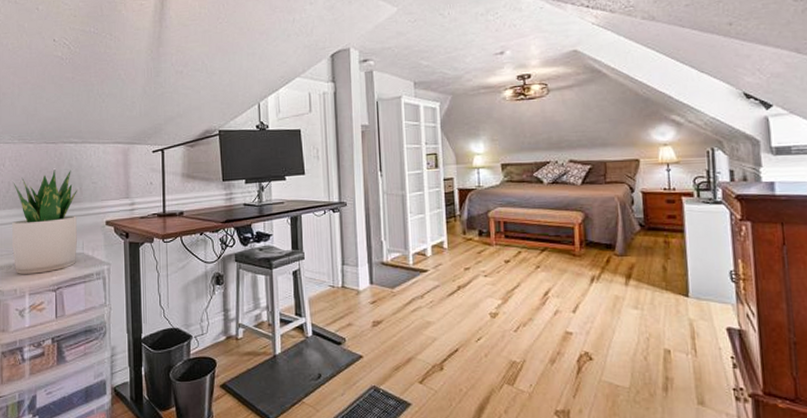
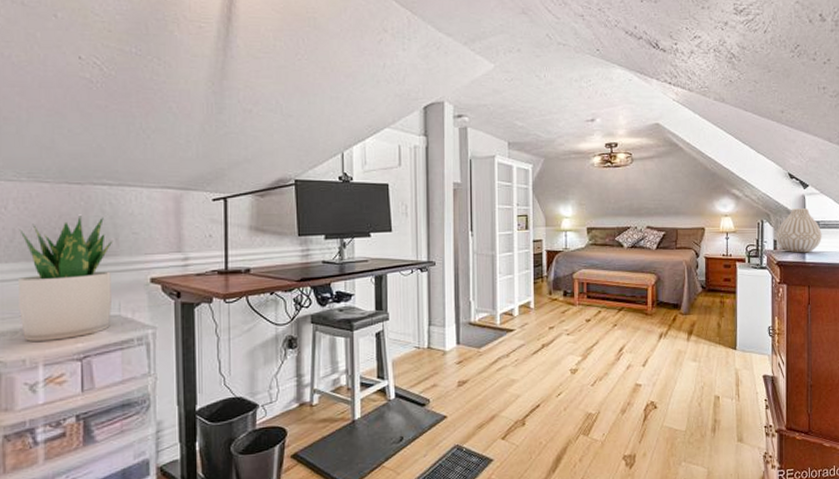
vase: none [733,132,796,185] -> present [777,208,822,253]

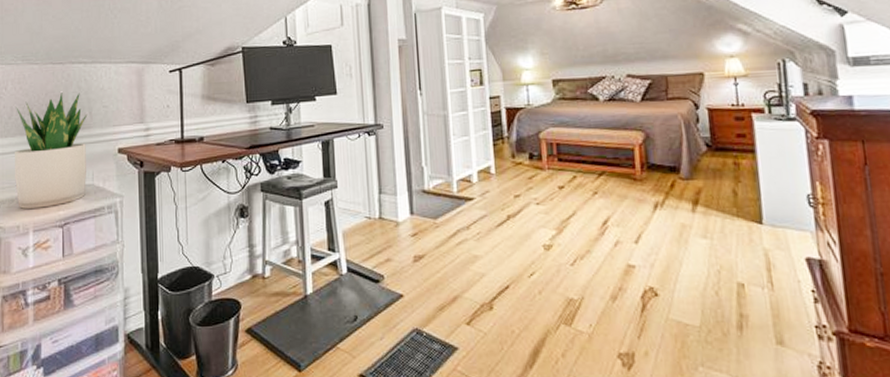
vase: present [777,208,822,253] -> none [806,41,876,99]

